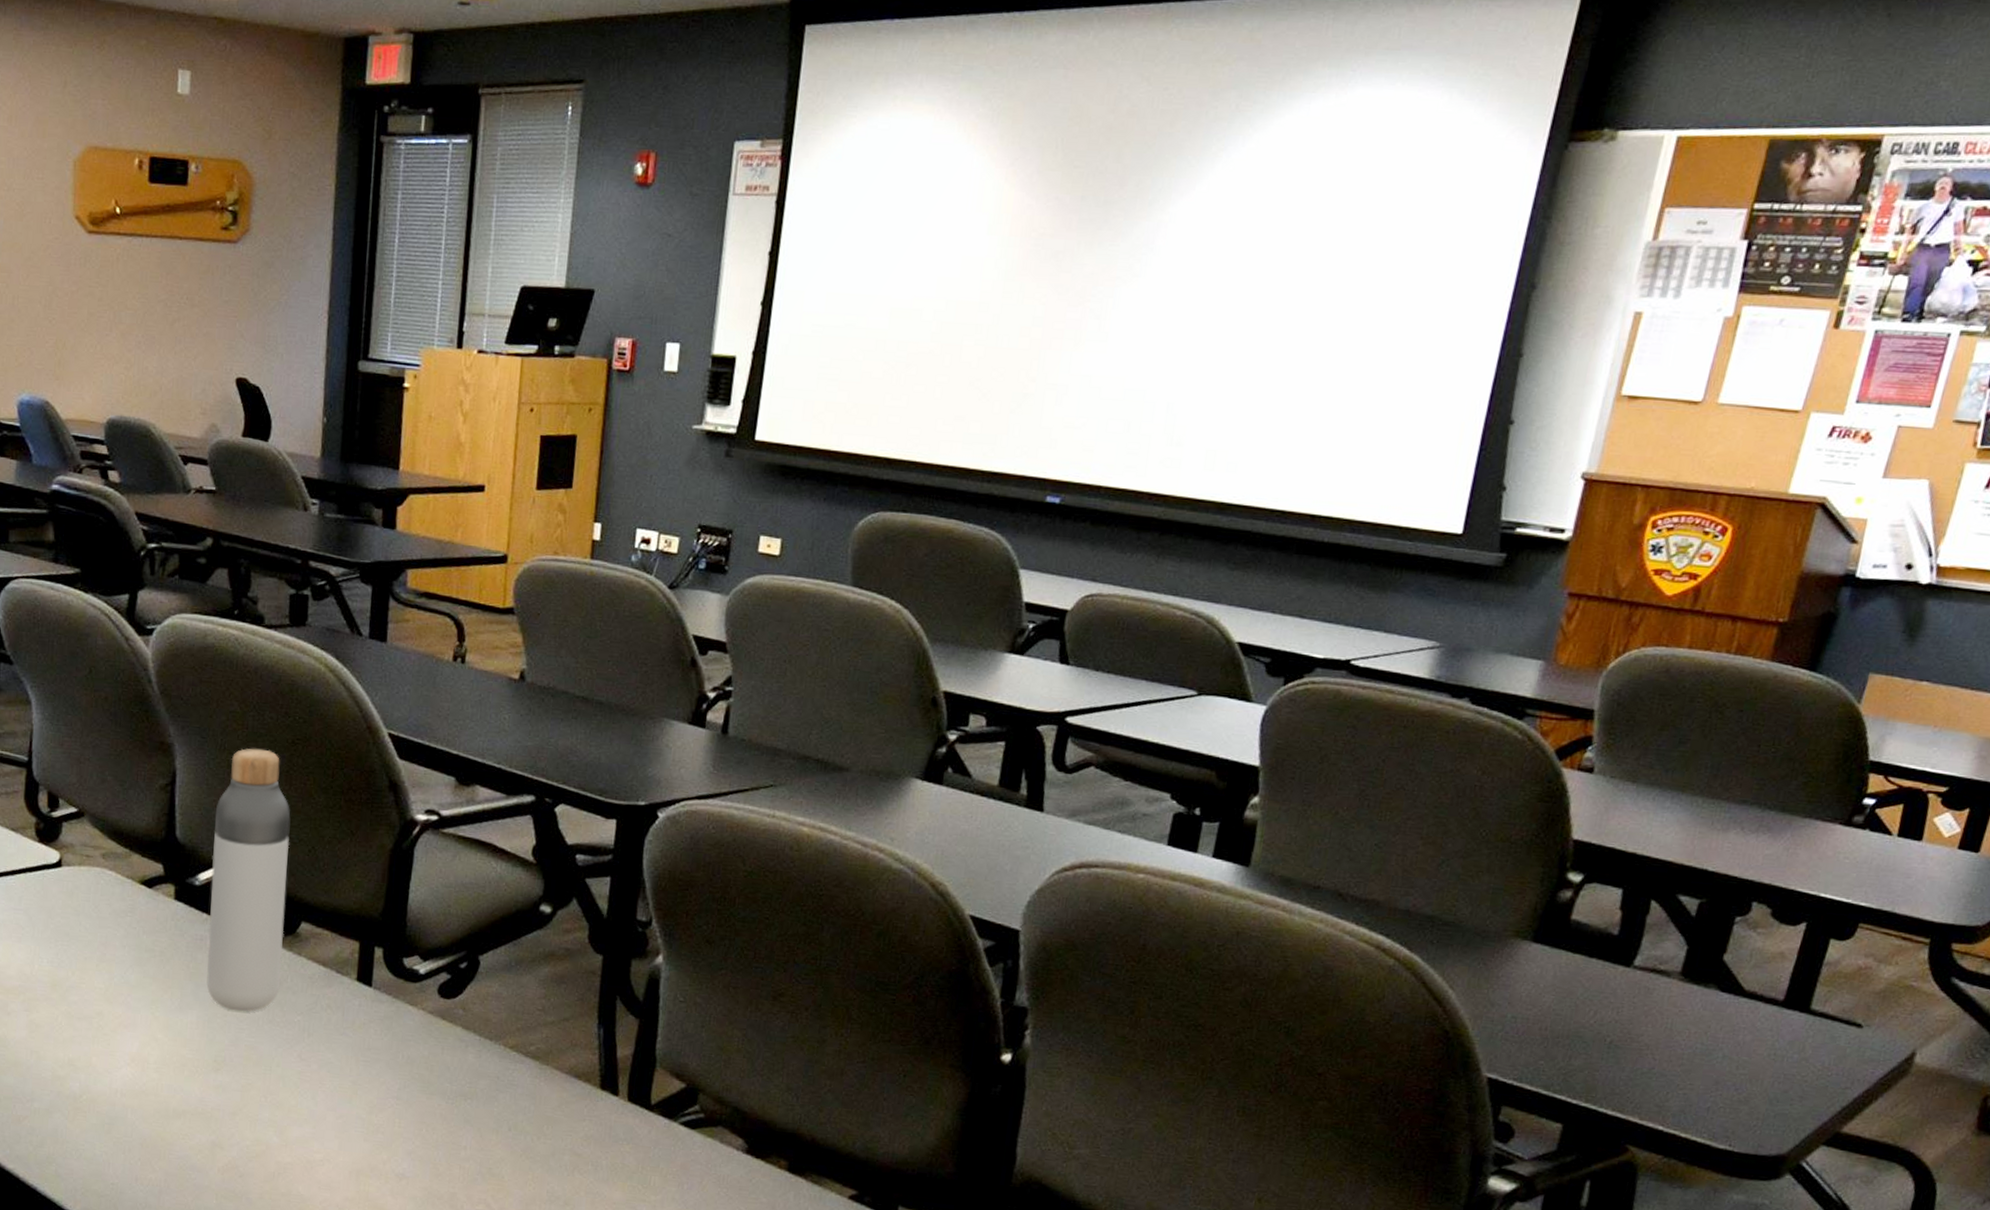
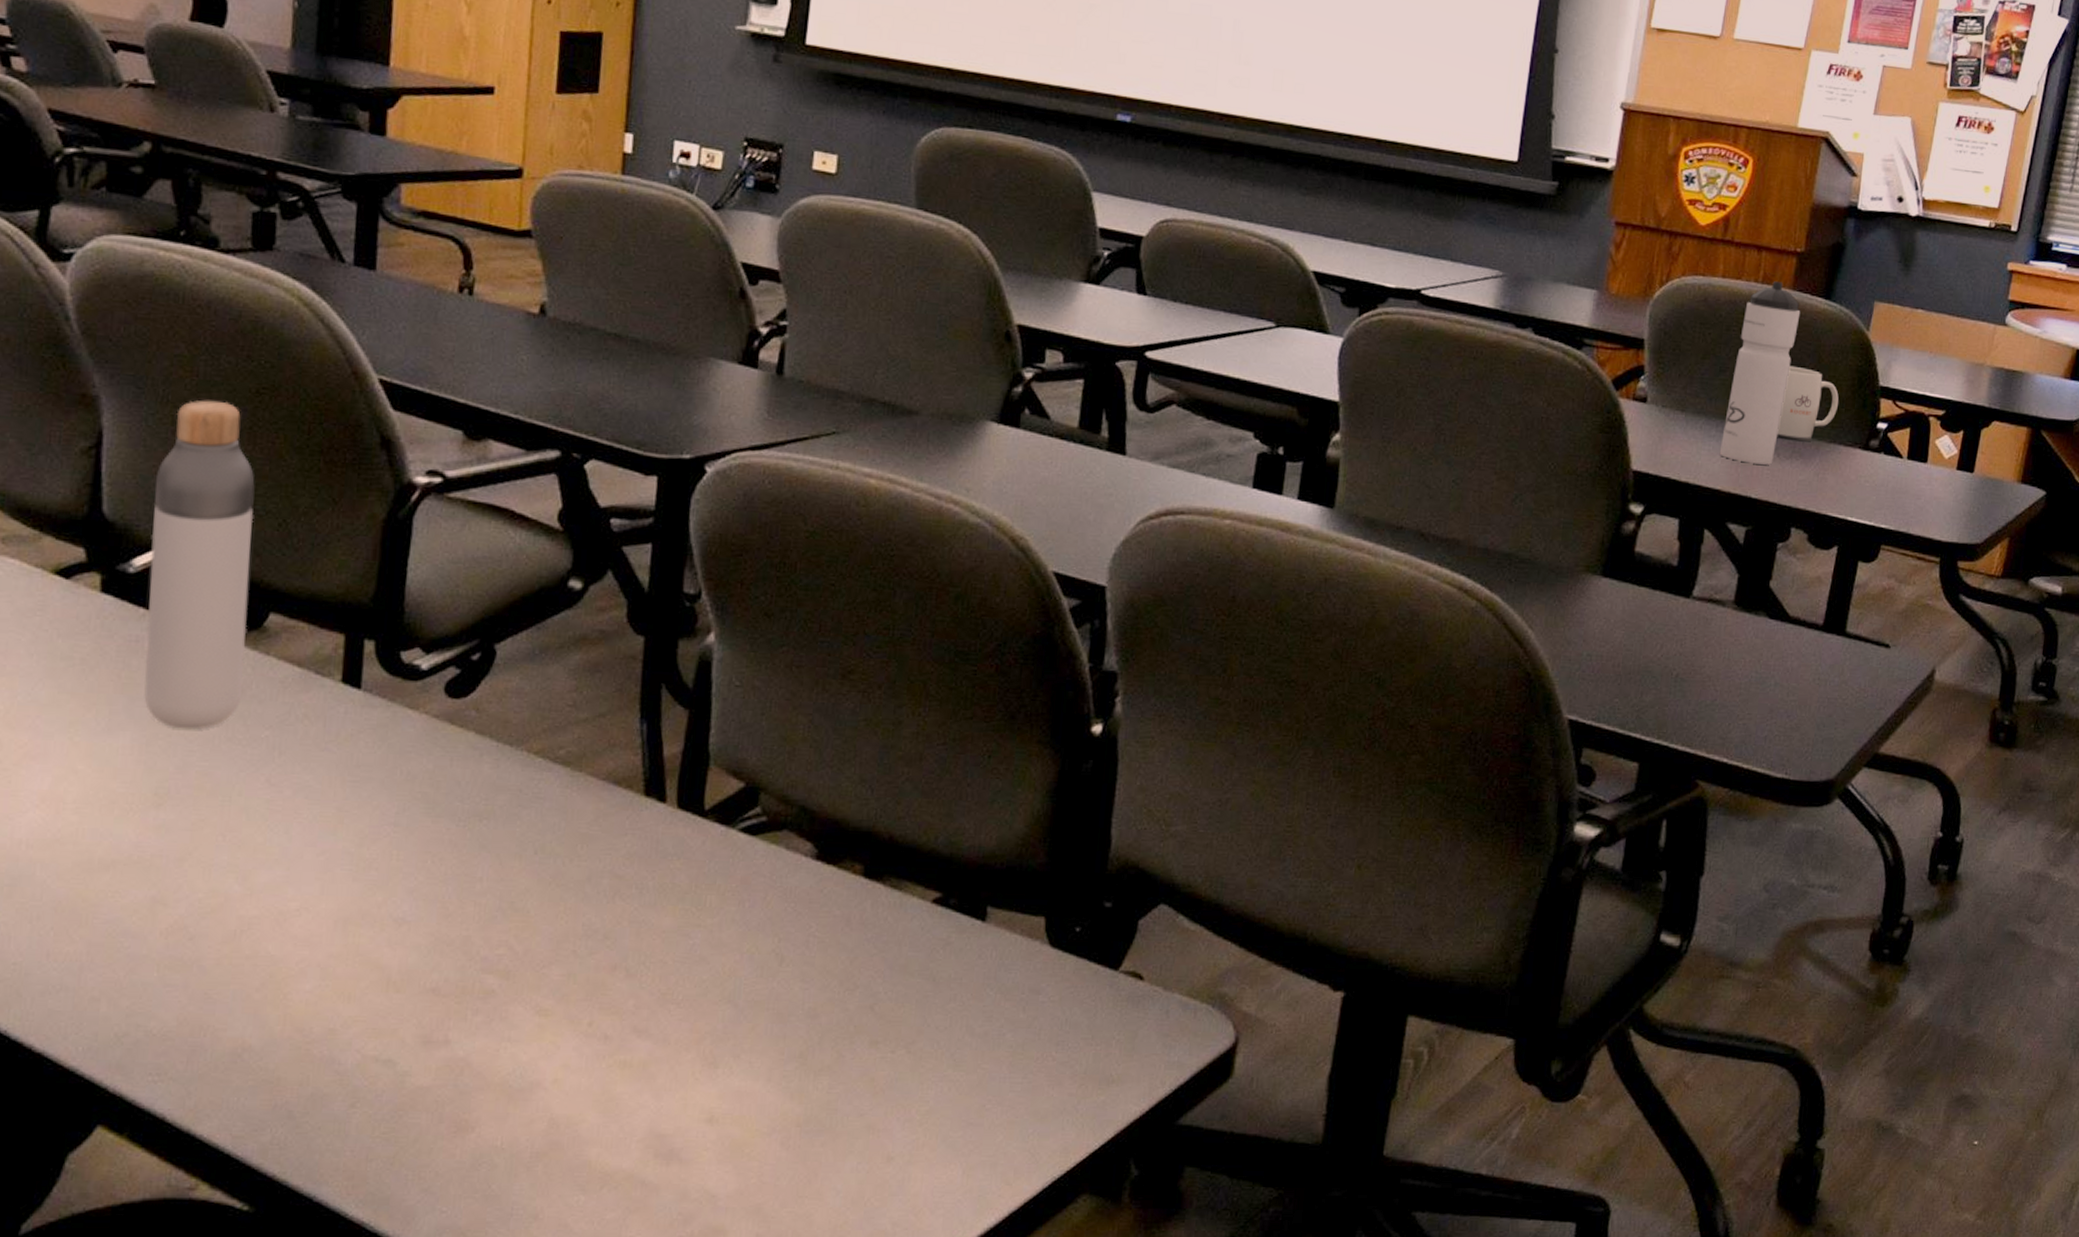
water bottle: none [1673,652,1779,838] -> present [1719,281,1801,465]
mug: none [1742,738,1819,816] -> present [1777,365,1839,442]

